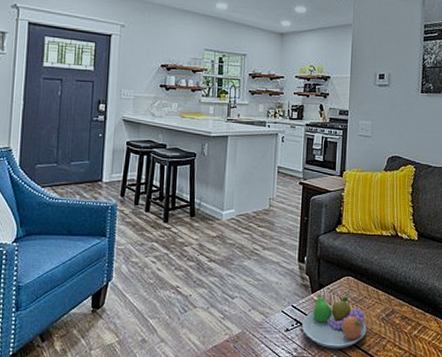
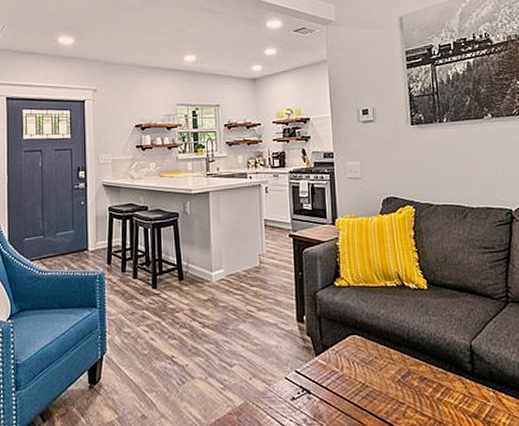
fruit bowl: present [301,293,367,349] -> none [308,356,382,418]

